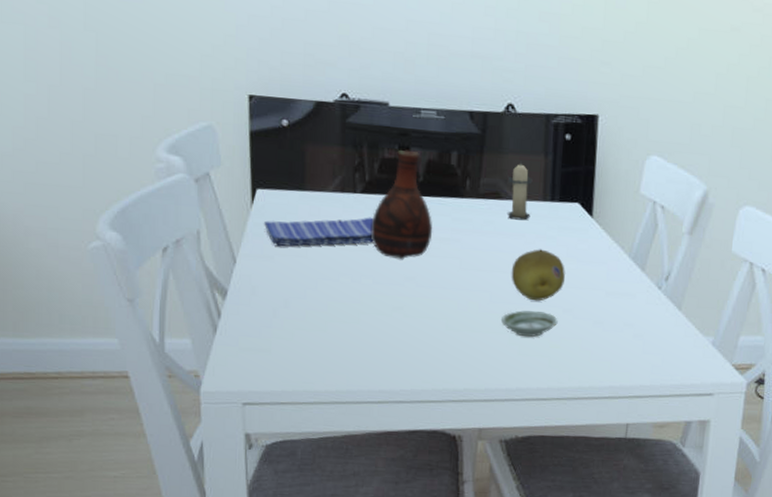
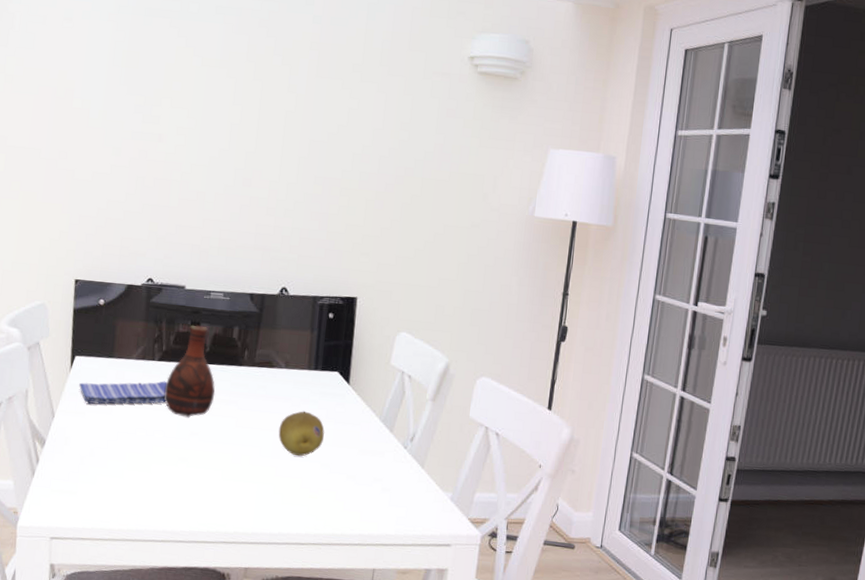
saucer: present [501,310,558,337] -> none [268,464,317,488]
candle: present [507,160,533,221] -> none [277,335,300,386]

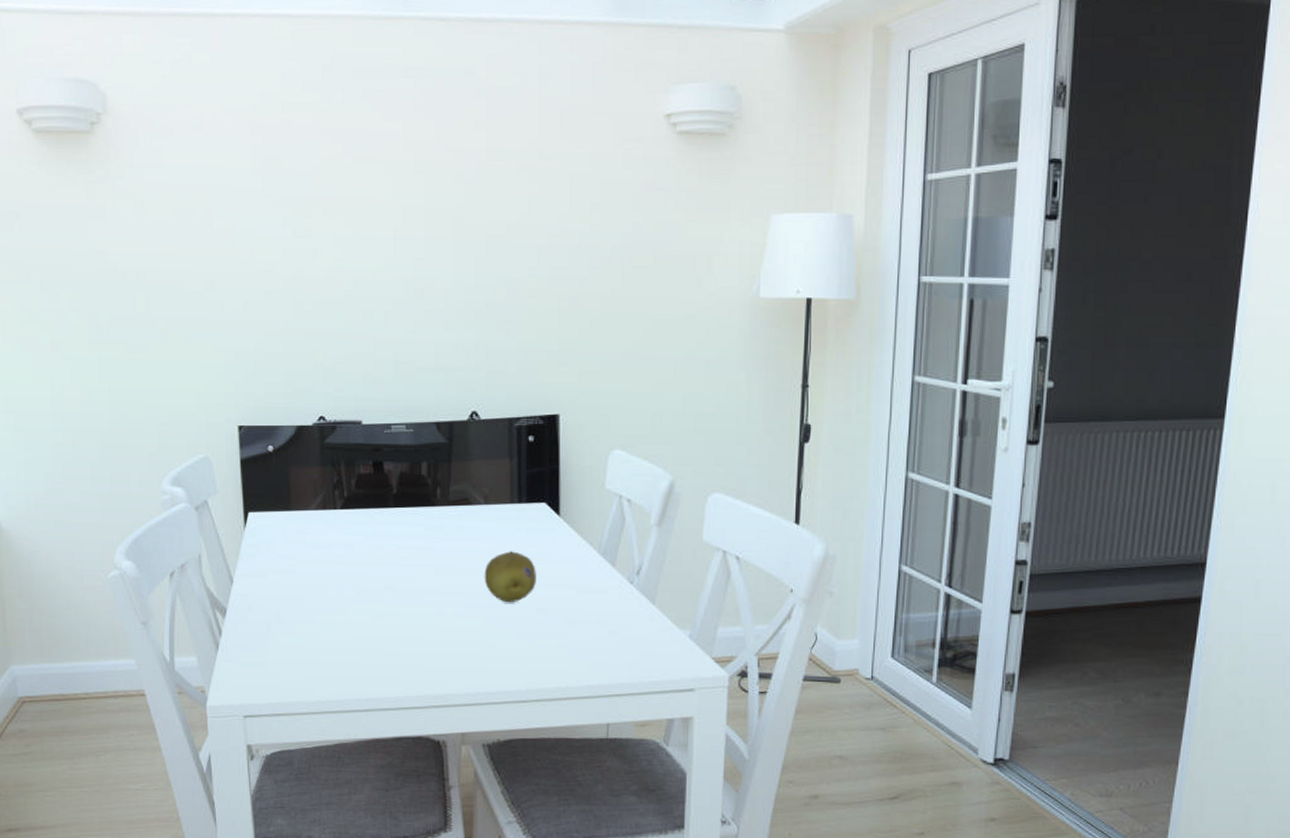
dish towel: present [79,381,167,405] -> none [256,531,355,565]
vase: present [163,324,216,419] -> none [351,464,408,572]

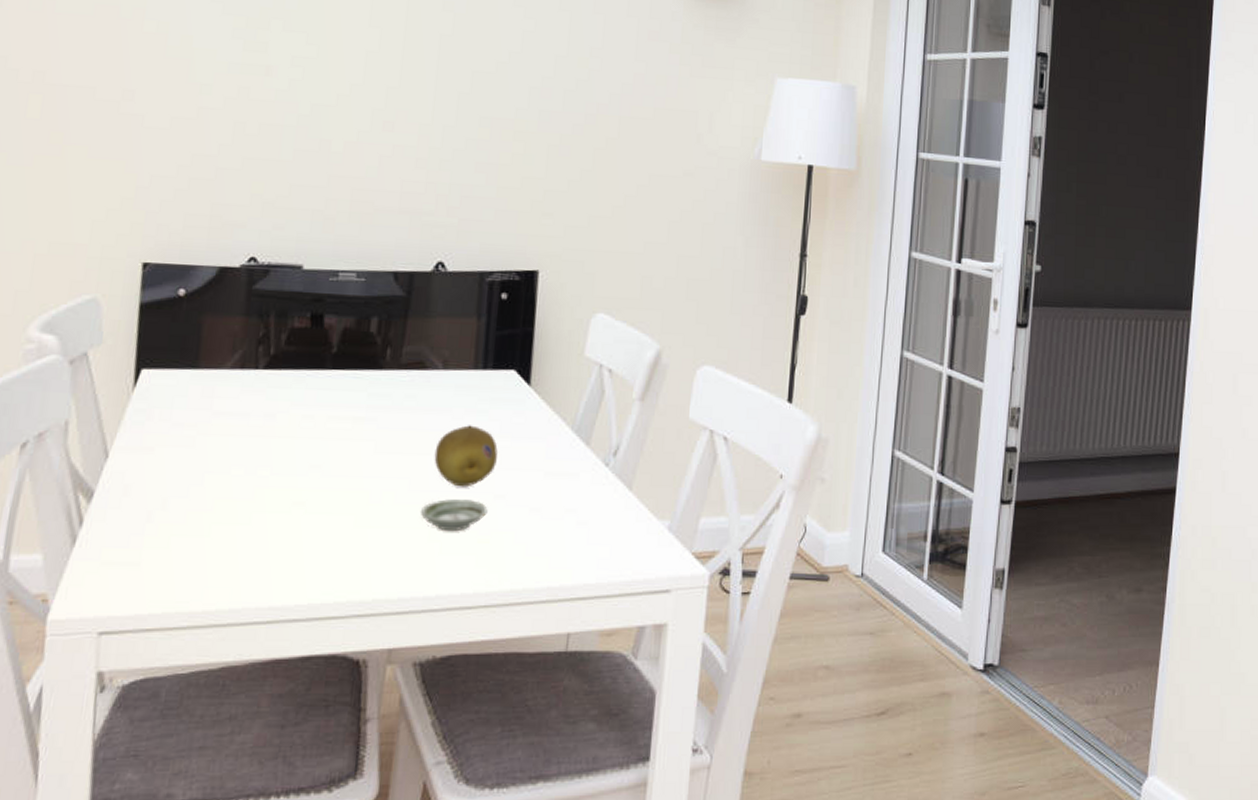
saucer: none [478,612,532,639] -> present [421,498,488,530]

